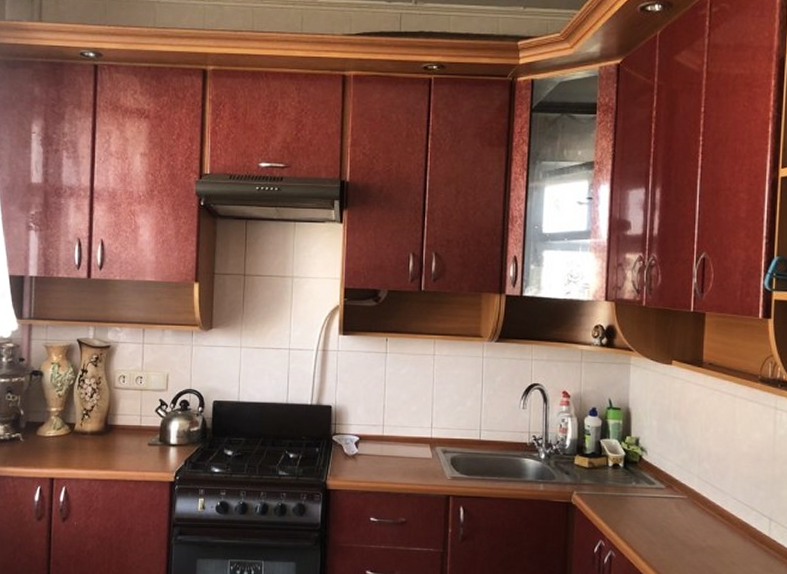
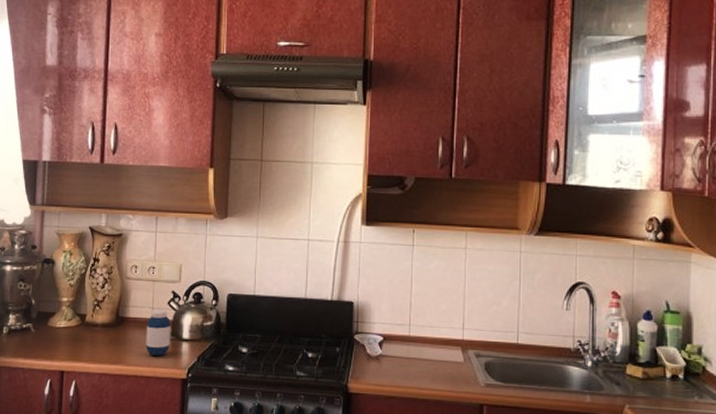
medicine bottle: none [134,416,158,461] -> present [146,308,171,357]

